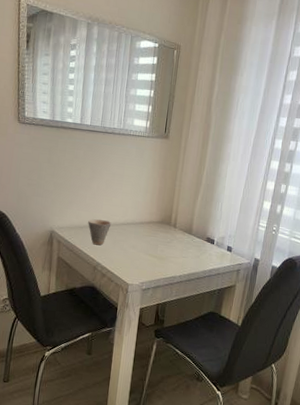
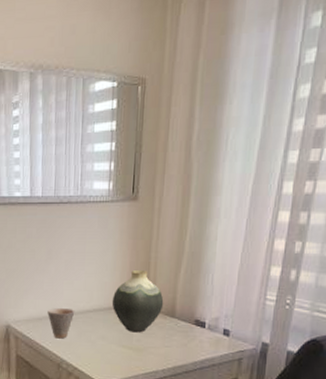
vase: none [142,193,184,245] -> present [111,269,164,333]

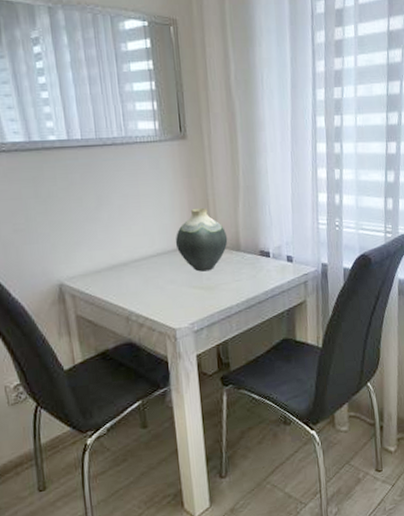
cup: present [47,308,75,339] -> none [106,256,138,290]

